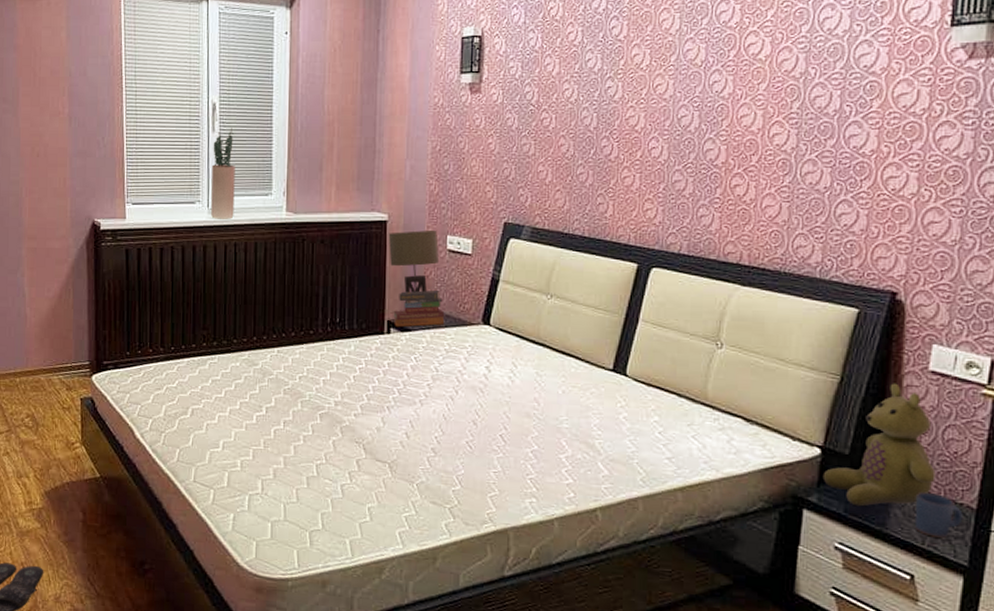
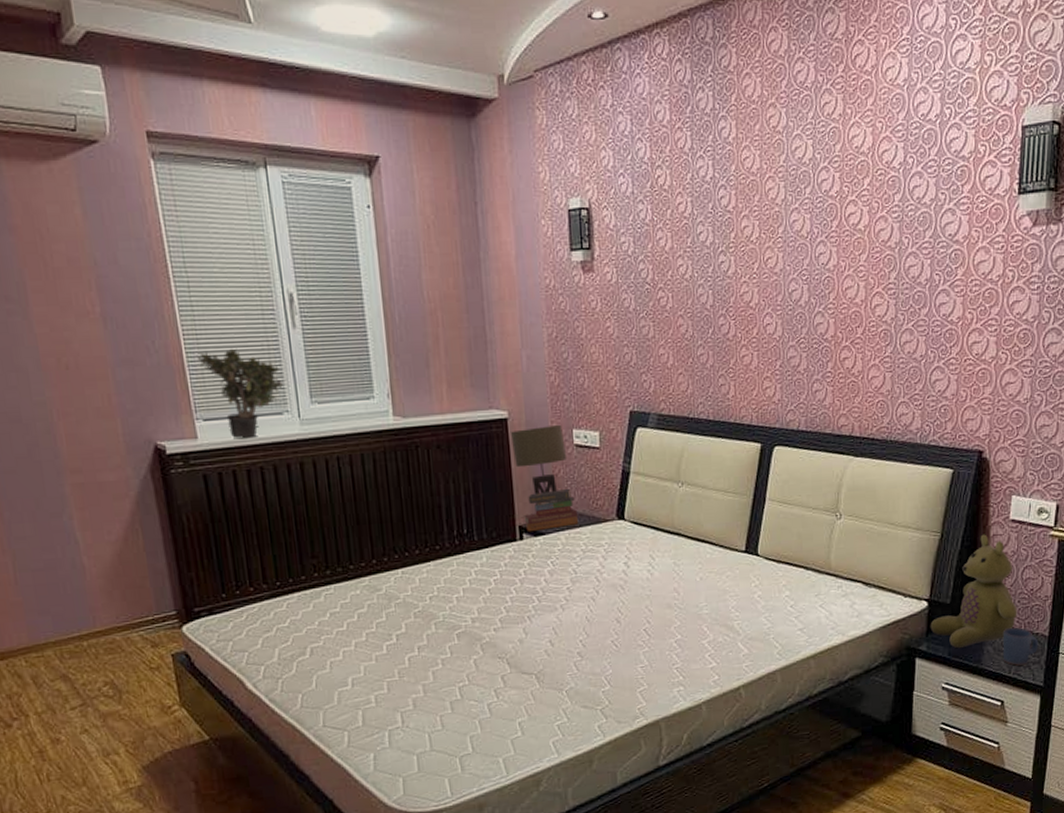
potted plant: none [134,146,198,222] -> present [197,348,283,439]
vase: present [211,128,235,219] -> none [295,322,332,431]

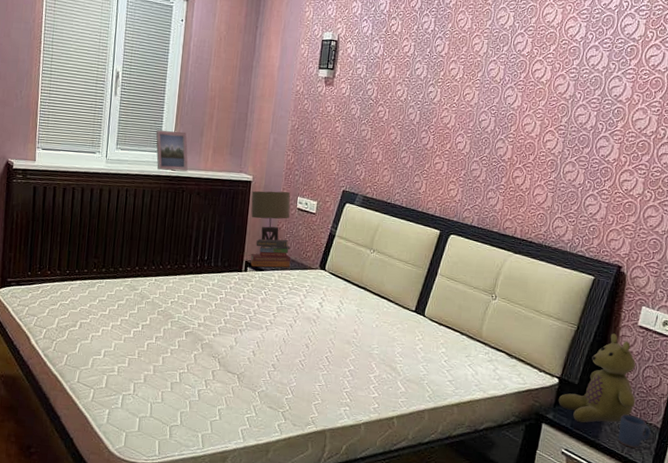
potted plant: present [197,348,283,439] -> none [47,103,100,167]
picture frame: none [362,366,417,424] -> present [155,130,188,172]

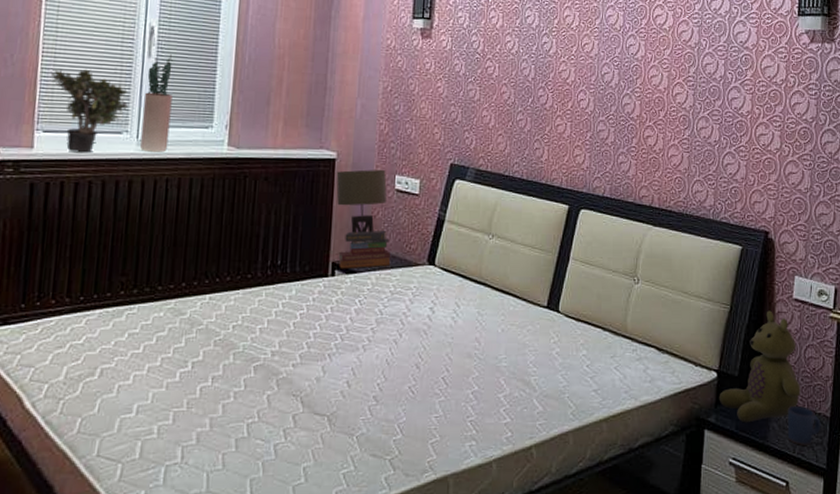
potted plant: none [47,103,100,167] -> present [50,69,129,154]
vase: none [108,94,132,169] -> present [140,54,173,152]
picture frame: present [155,130,188,172] -> none [206,100,251,152]

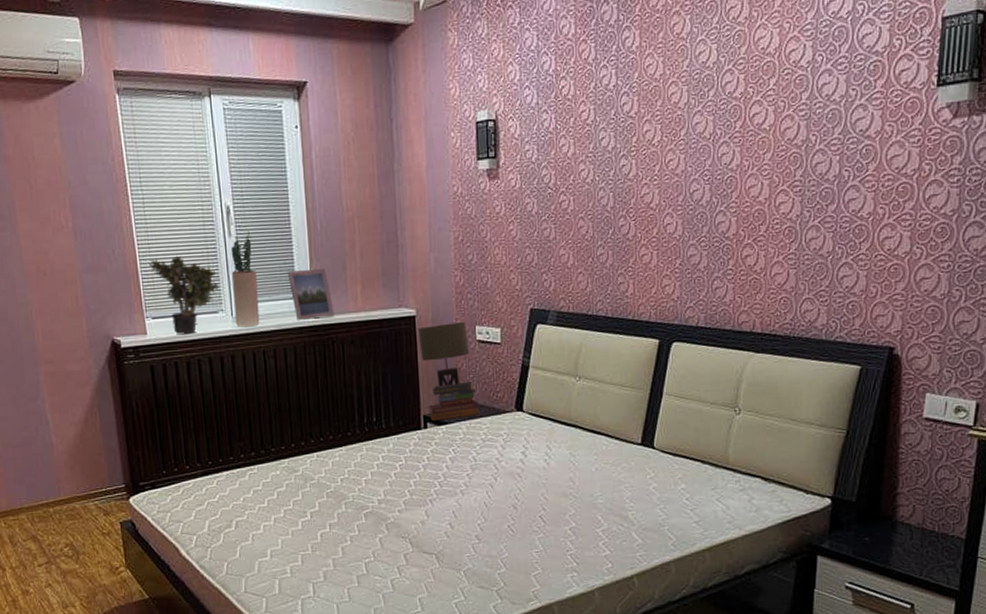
picture frame: none [206,100,251,152] -> present [287,269,334,321]
stuffed bear: present [719,310,801,423] -> none [833,432,930,548]
mug: present [787,406,821,445] -> none [913,529,954,568]

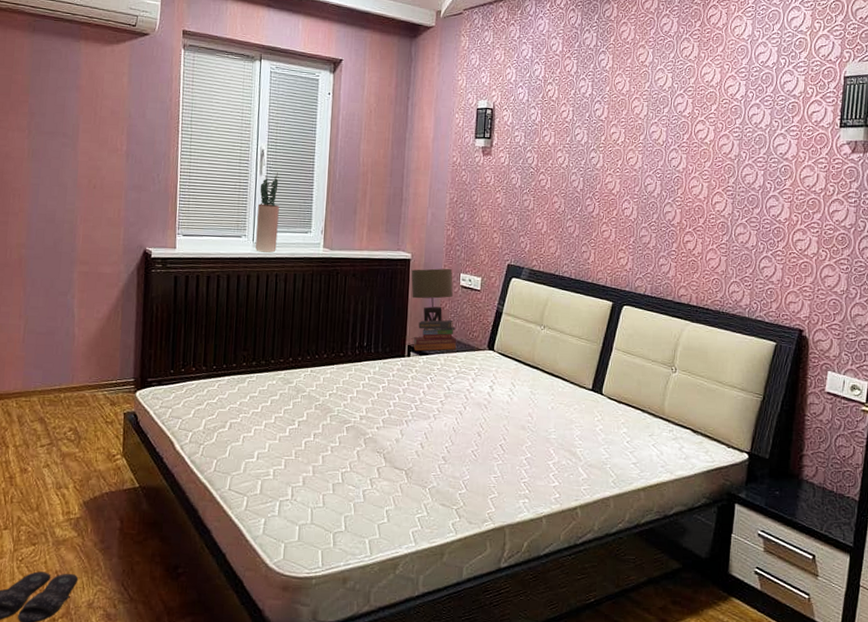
potted plant: present [148,255,219,335] -> none [187,185,246,253]
picture frame: present [287,269,334,321] -> none [305,209,342,253]

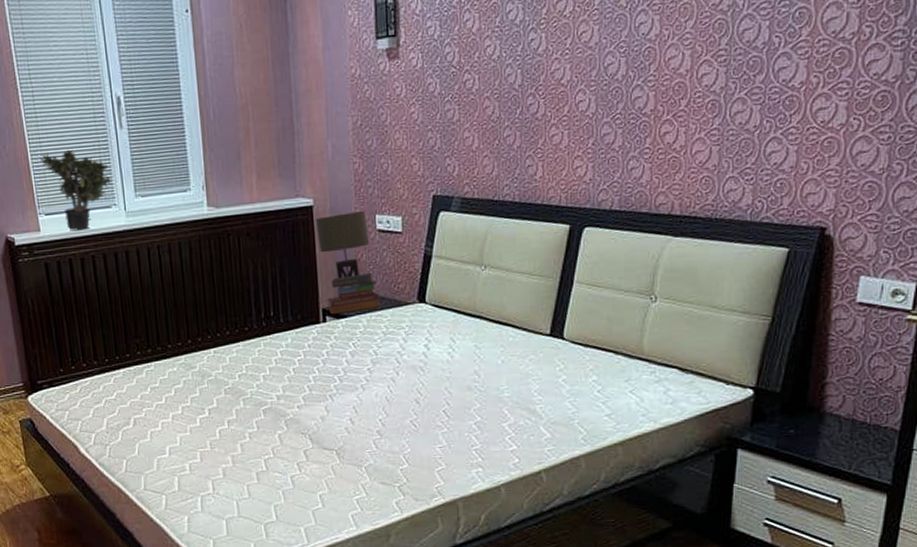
potted plant: none [187,185,246,253] -> present [39,149,112,231]
vase: present [255,172,279,253] -> none [122,122,154,222]

